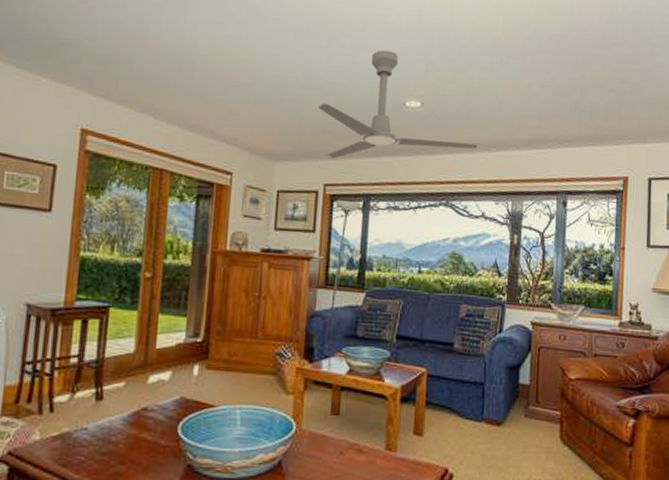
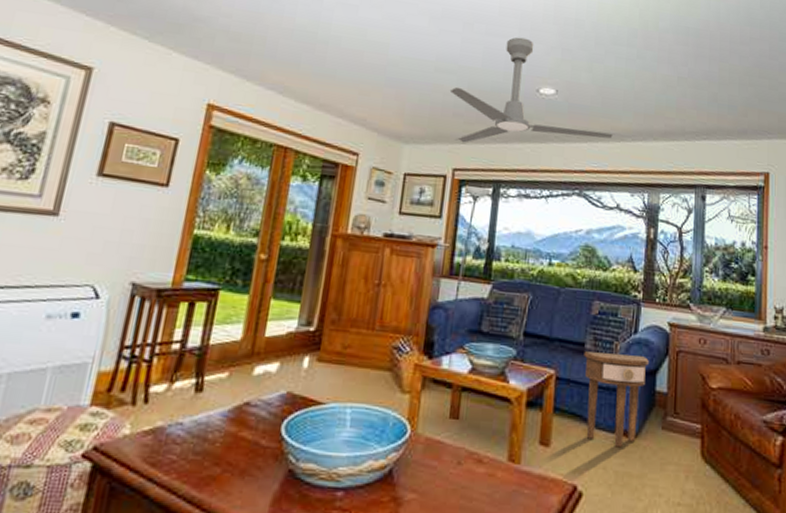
side table: none [453,351,513,434] -> present [584,351,649,448]

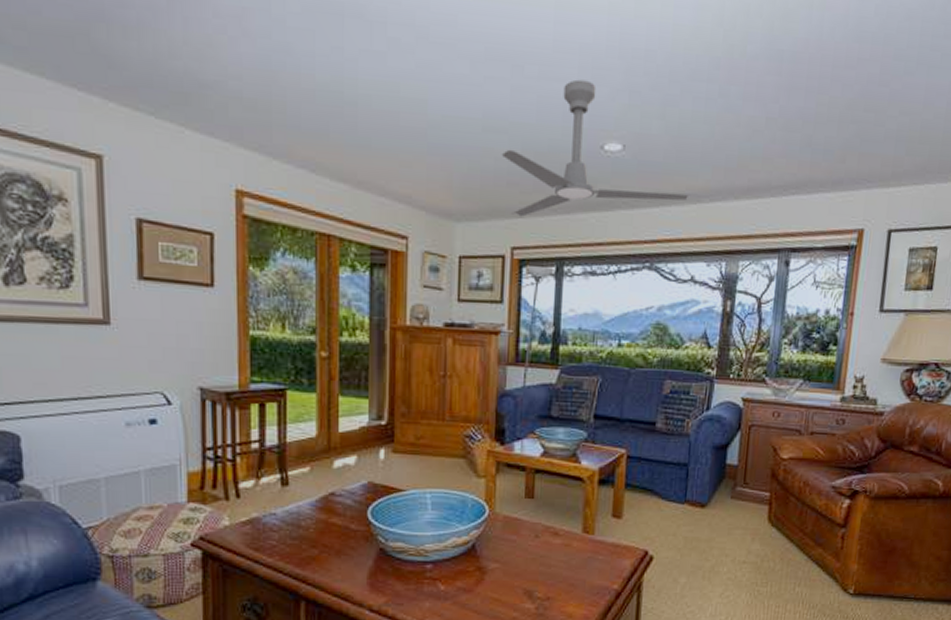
side table: present [584,351,649,448] -> none [655,430,721,516]

